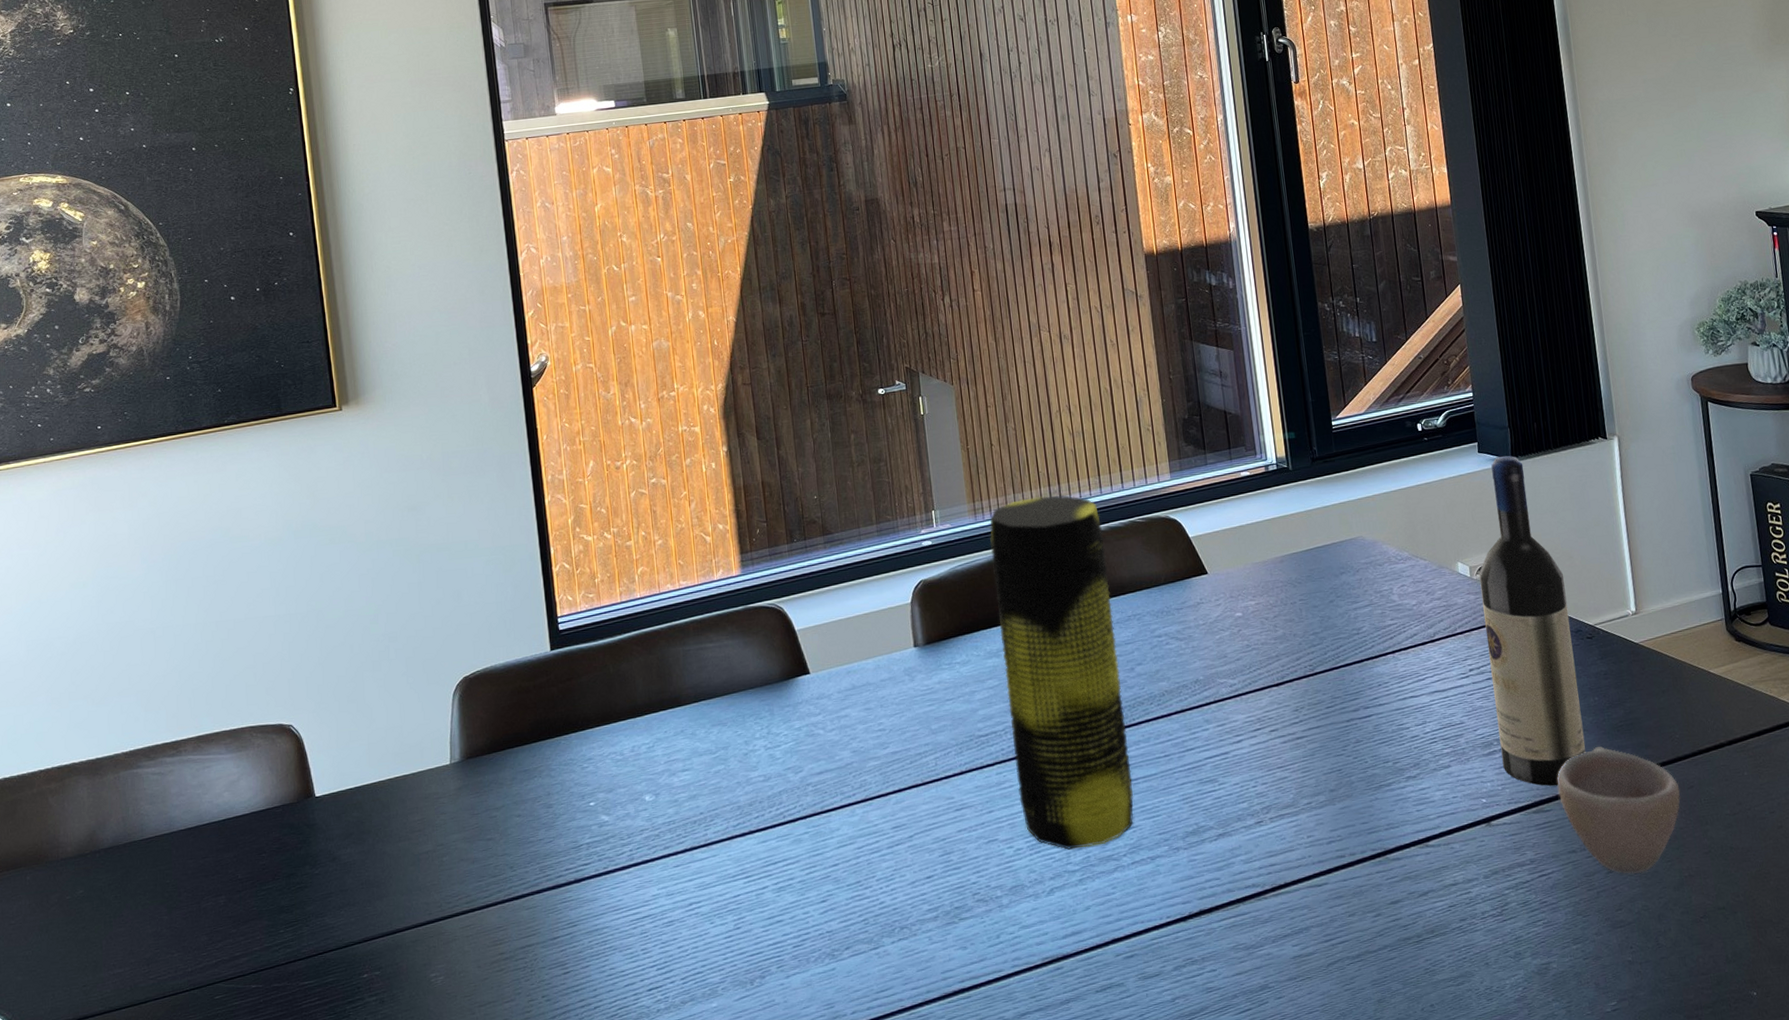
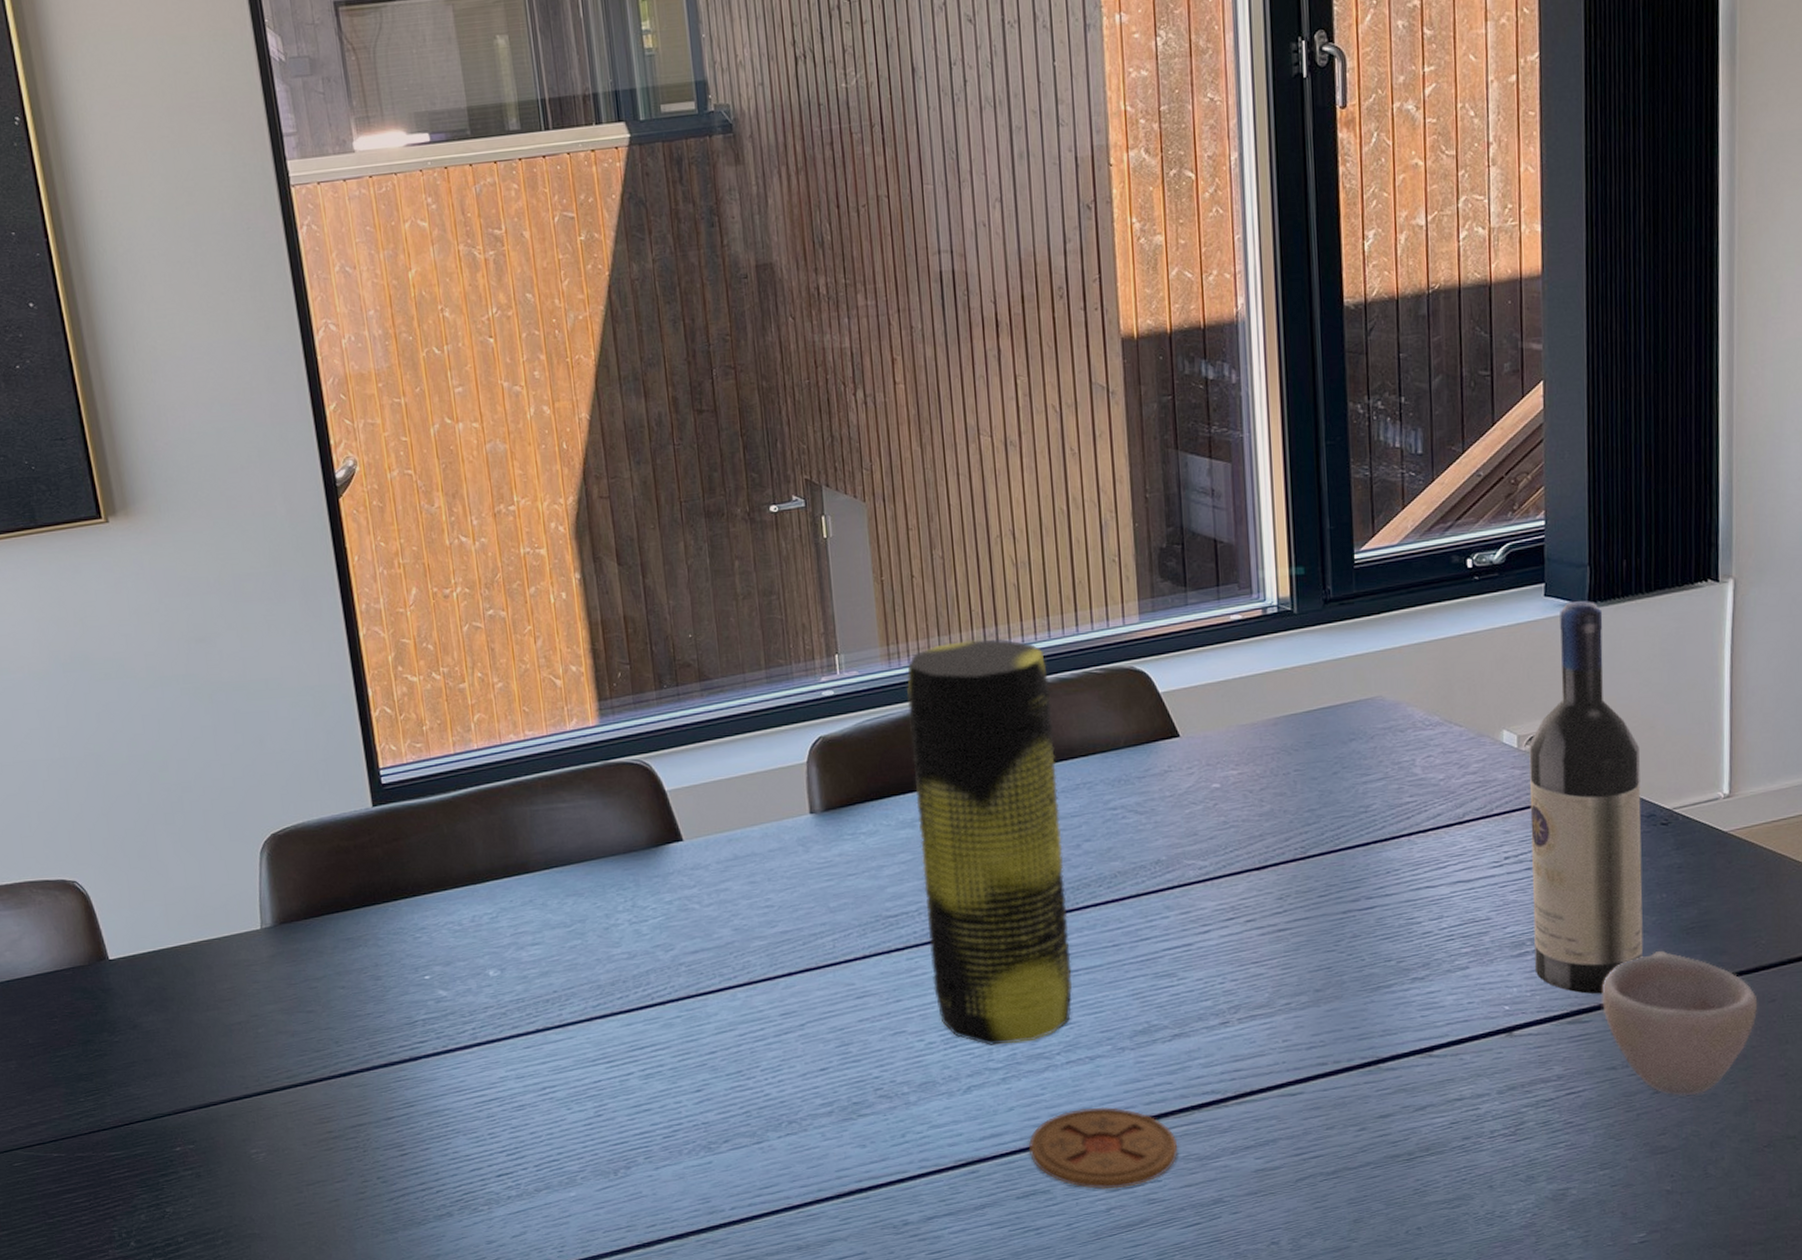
coaster: none [1104,903,1228,981] -> present [1028,1107,1177,1190]

